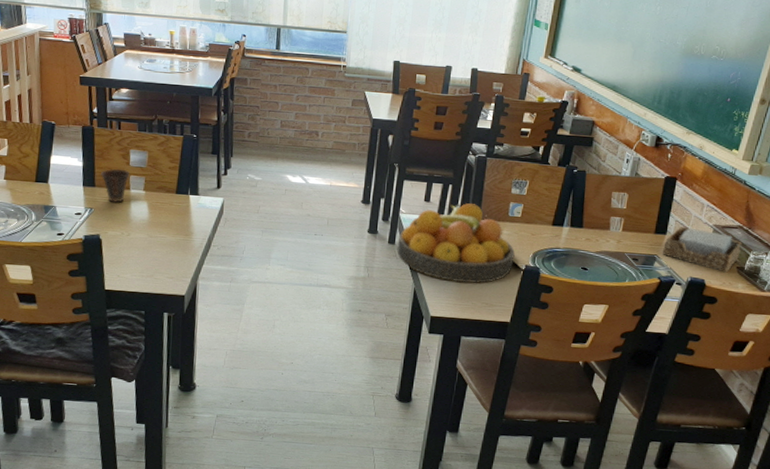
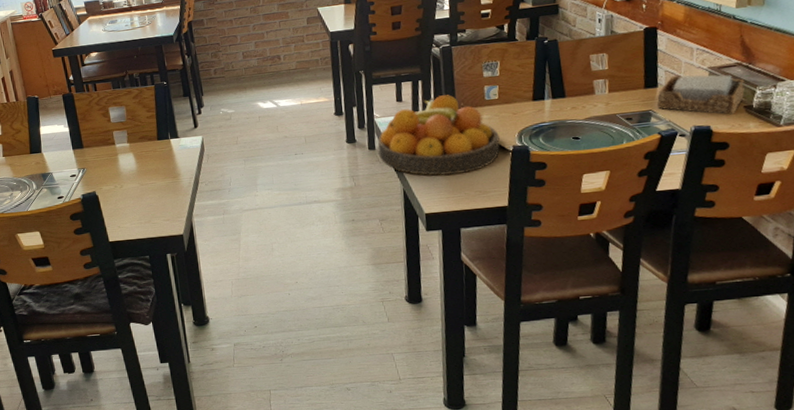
cup: present [100,168,130,204] -> none [86,127,113,160]

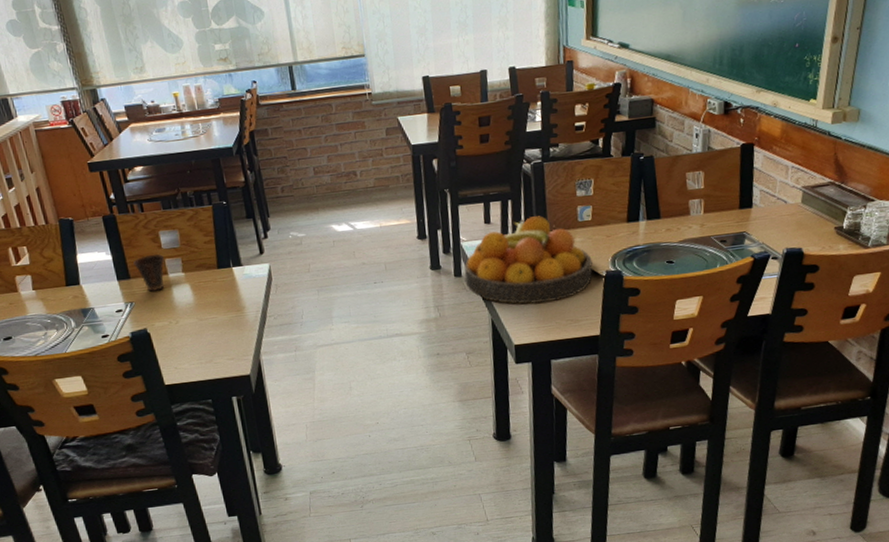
cup: none [86,127,113,160] -> present [132,254,165,292]
napkin holder: present [657,75,745,115] -> none [751,194,837,237]

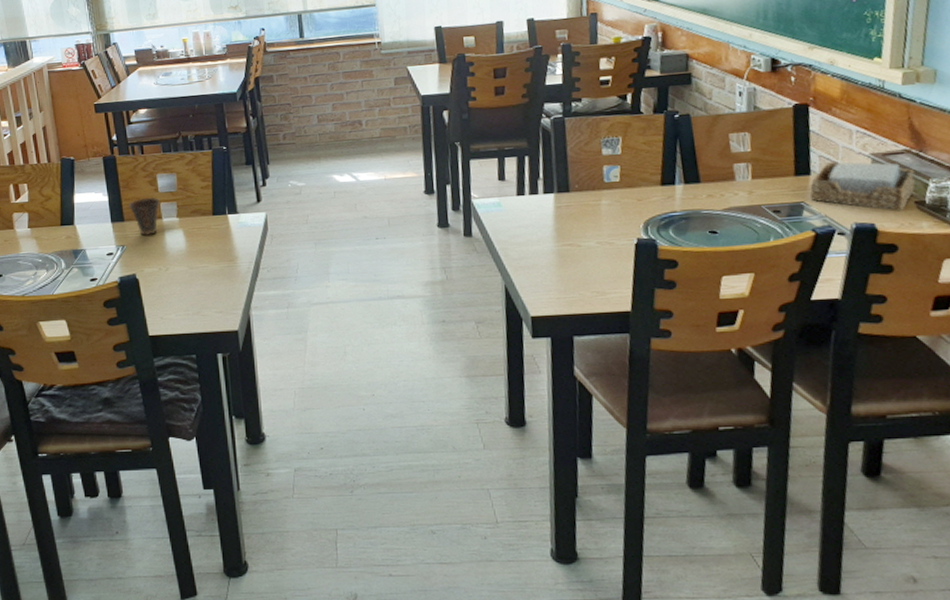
fruit bowl: present [464,216,593,304] -> none [475,174,622,271]
napkin holder: none [751,194,837,237] -> present [810,161,916,211]

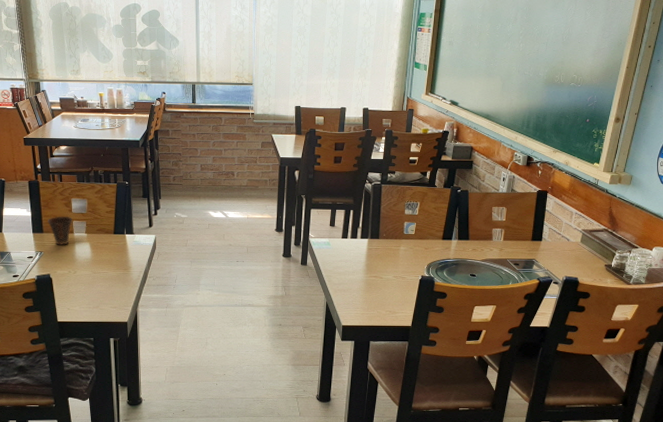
napkin holder: present [810,161,916,211] -> none [540,233,608,271]

